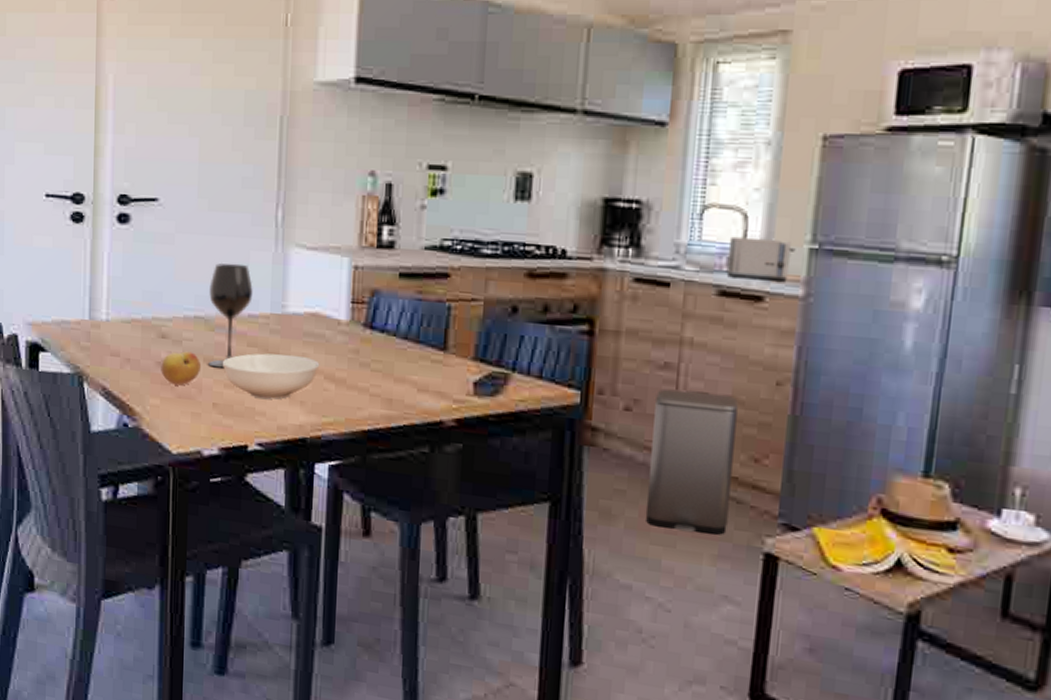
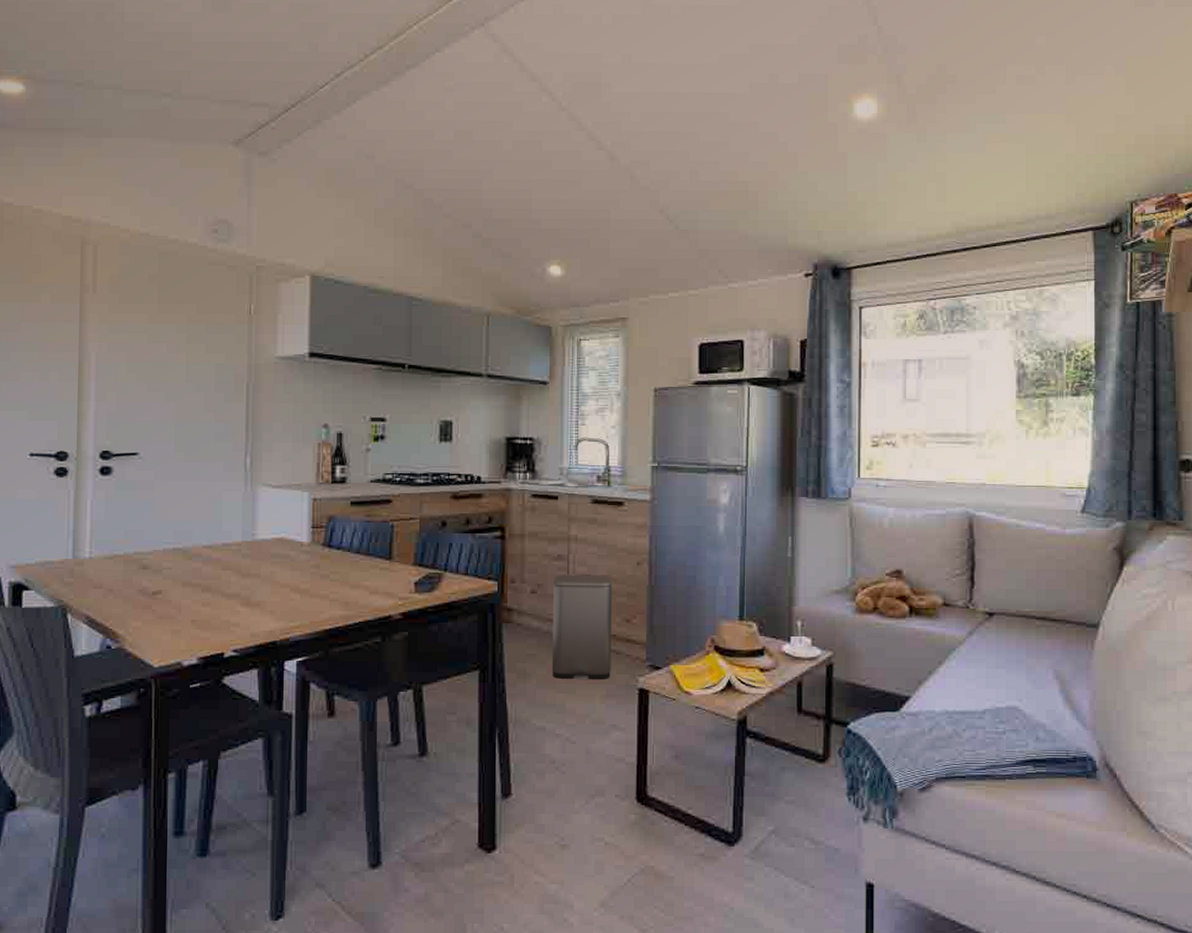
fruit: present [161,351,202,386] -> none [142,578,181,608]
wineglass: present [208,262,253,368] -> none [186,502,226,590]
bowl: present [222,353,320,399] -> none [199,573,287,612]
toaster: present [726,236,796,283] -> none [597,460,643,492]

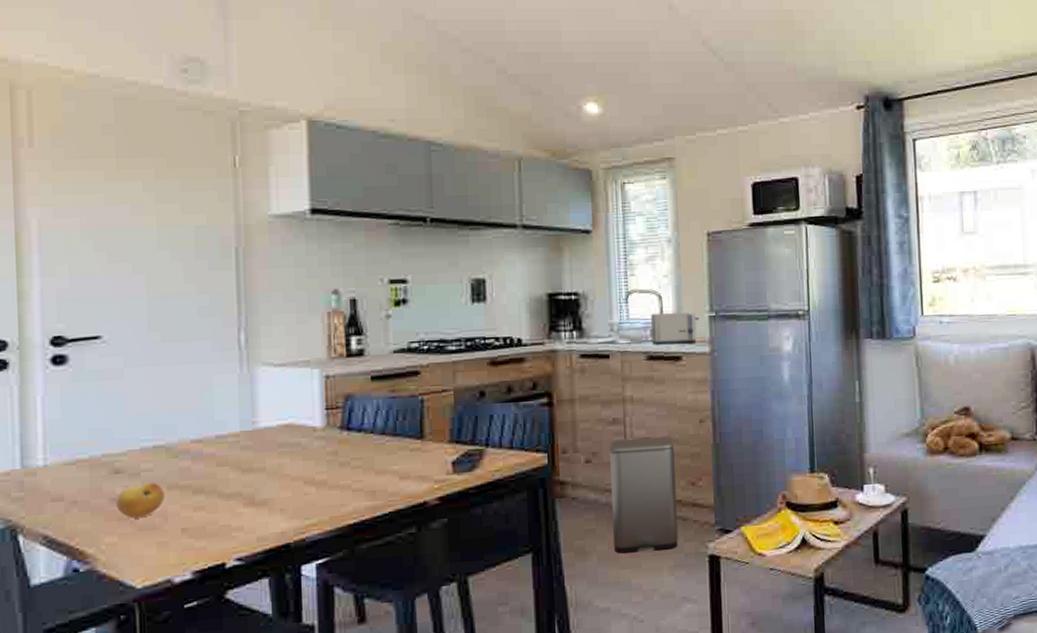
fruit: none [142,578,181,608] -> present [116,482,166,519]
toaster: none [597,460,643,492] -> present [650,311,700,346]

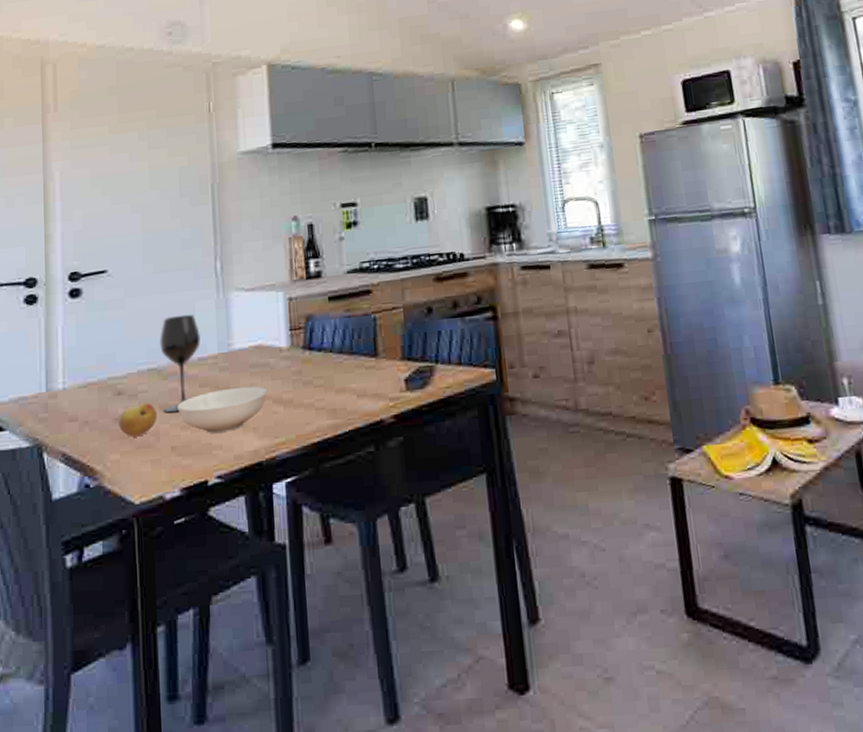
wineglass: none [168,388,219,493] -> present [160,314,201,413]
bowl: none [189,466,298,514] -> present [177,386,268,433]
pedal bin: present [610,436,678,554] -> none [557,348,636,475]
toaster: present [650,311,700,346] -> none [587,216,639,254]

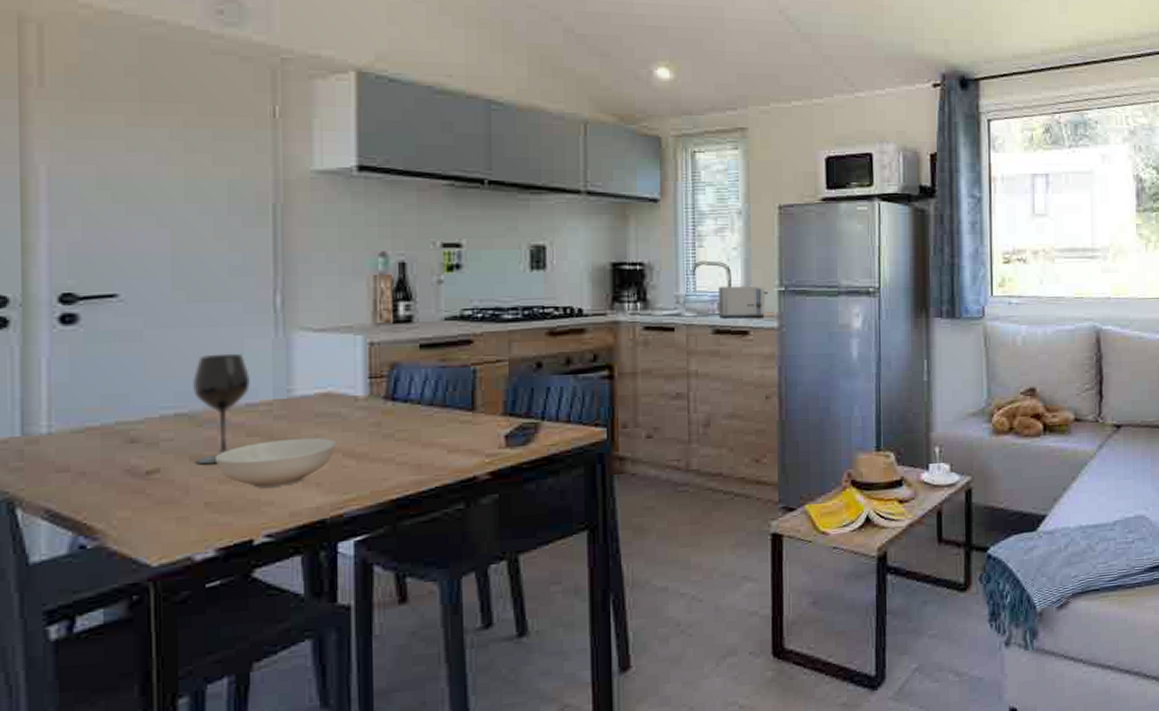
fruit: present [119,402,158,437] -> none [131,452,187,492]
toaster: none [587,216,639,254] -> present [717,285,769,320]

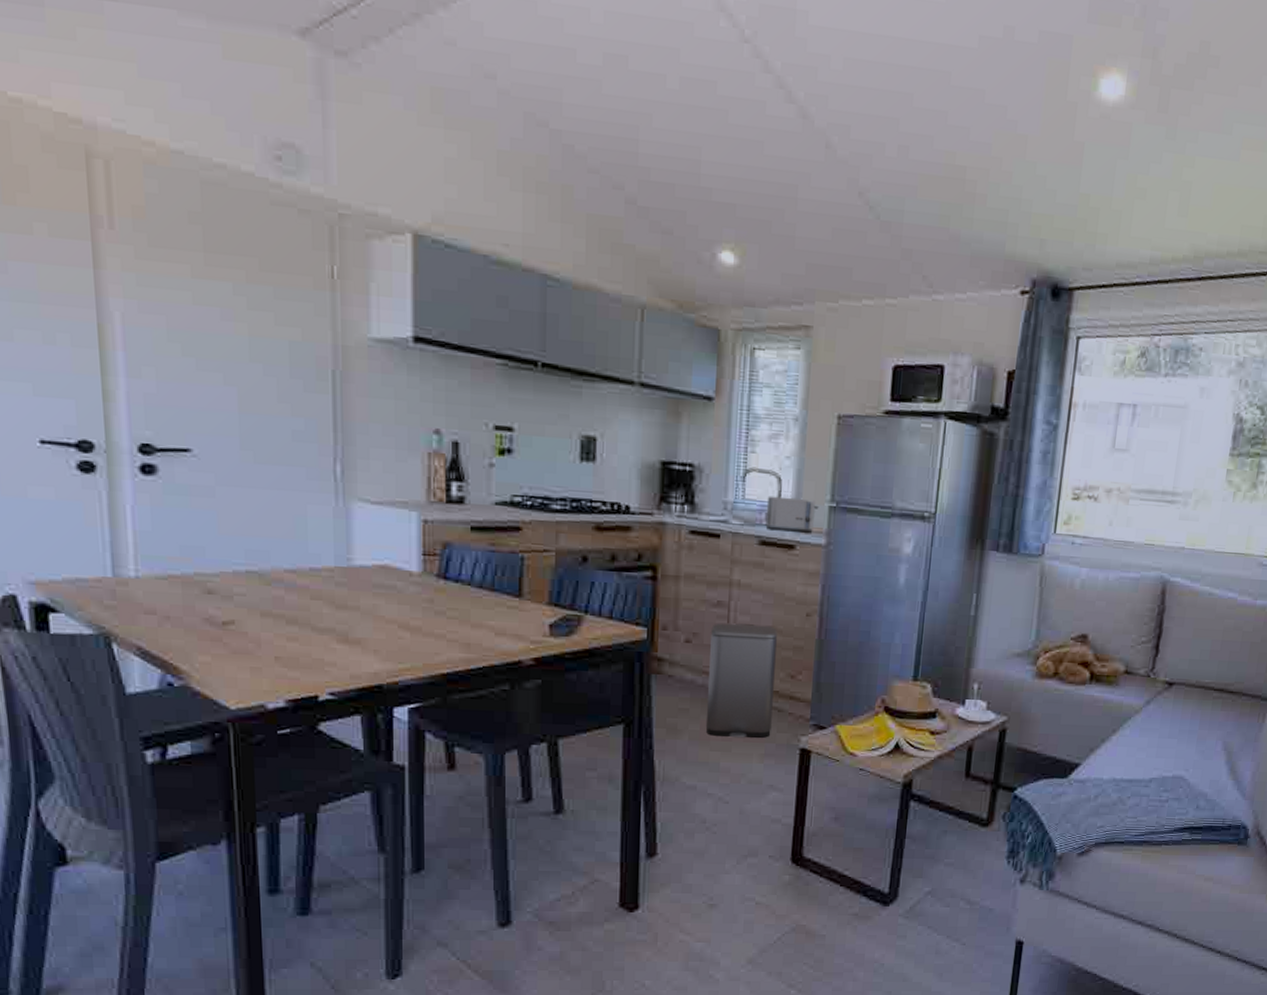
wineglass: present [193,353,250,465] -> none [261,516,313,622]
bowl: present [214,437,337,488] -> none [282,605,393,650]
pedal bin: none [672,412,740,532] -> present [705,623,777,738]

